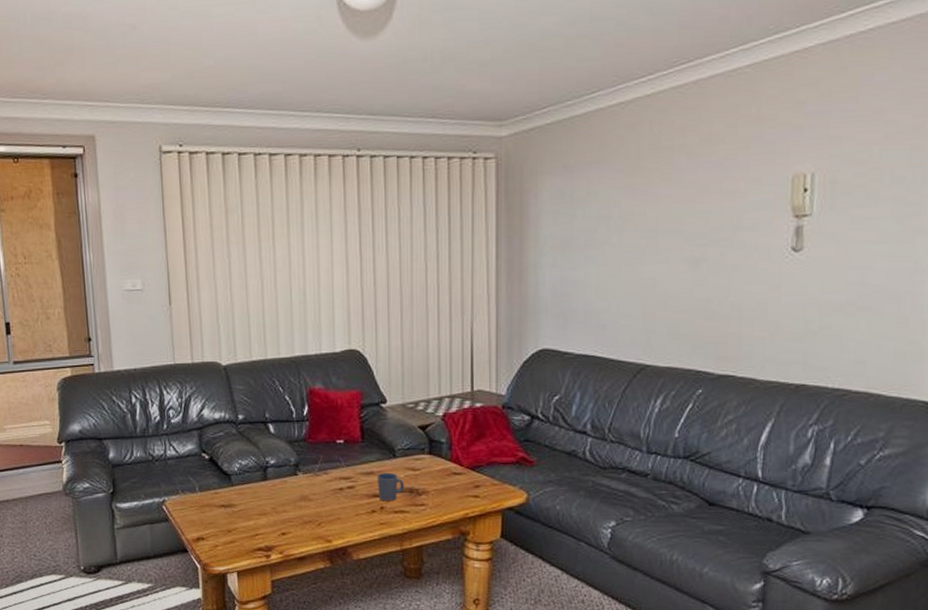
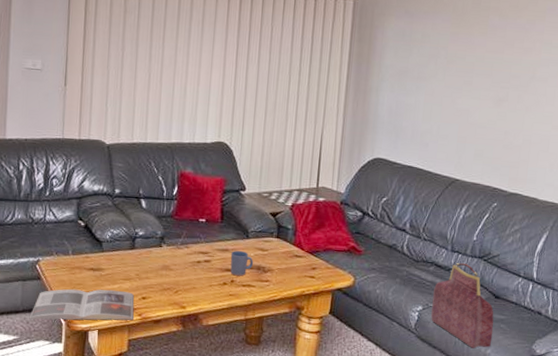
magazine: none [161,527,274,565] -> present [29,289,134,320]
handbag: none [628,465,710,568] -> present [431,262,494,349]

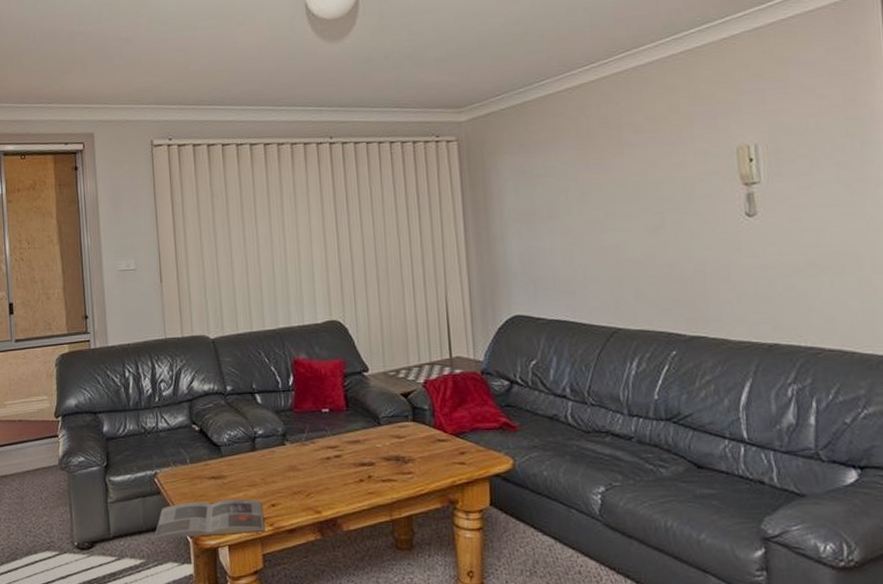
mug: present [230,250,254,276] -> none [363,440,391,470]
handbag: present [431,262,494,349] -> none [615,428,705,534]

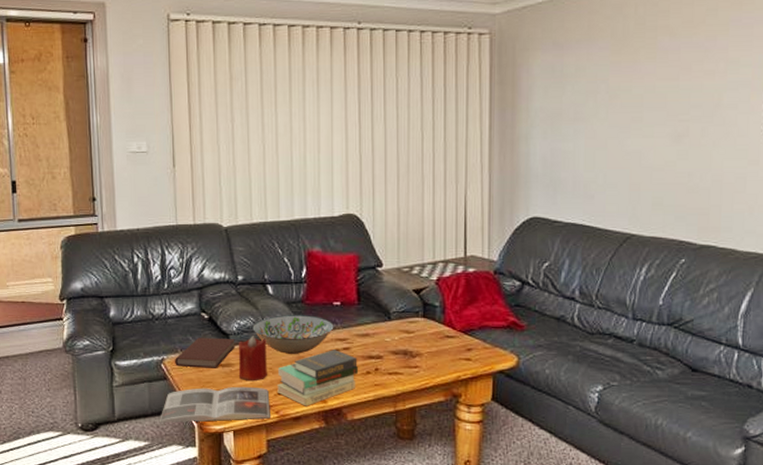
book: none [168,449,227,481] -> present [175,337,235,368]
candle: none [230,446,260,492] -> present [238,336,267,380]
decorative bowl: none [243,423,324,465] -> present [252,315,334,355]
books: none [269,458,352,518] -> present [276,350,359,406]

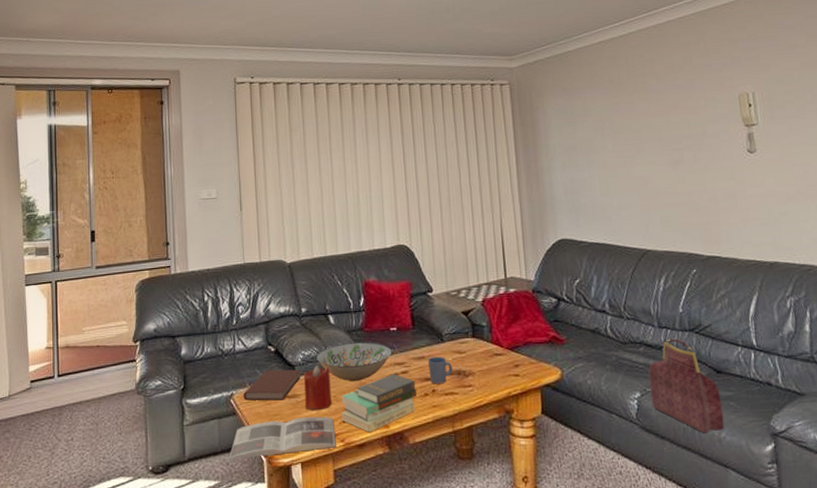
mug: none [372,334,399,363] -> present [427,356,453,385]
handbag: none [614,332,693,432] -> present [648,338,724,434]

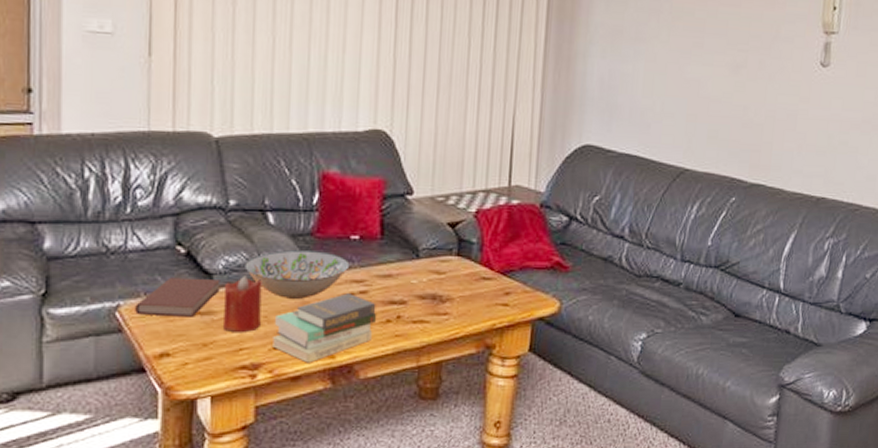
magazine: present [228,416,336,460] -> none [107,339,262,389]
mug: present [427,356,453,385] -> none [395,275,427,310]
handbag: present [648,338,724,434] -> none [657,274,734,382]

